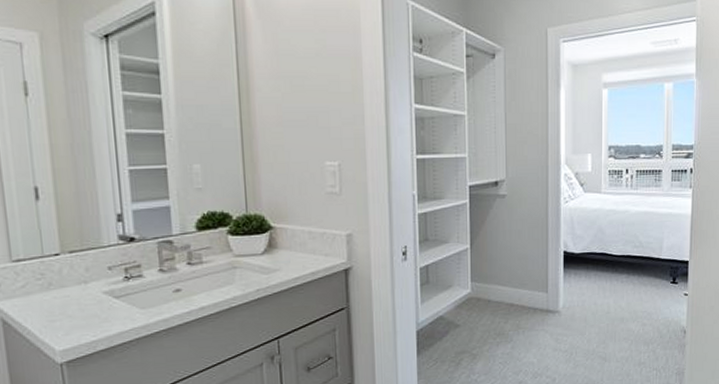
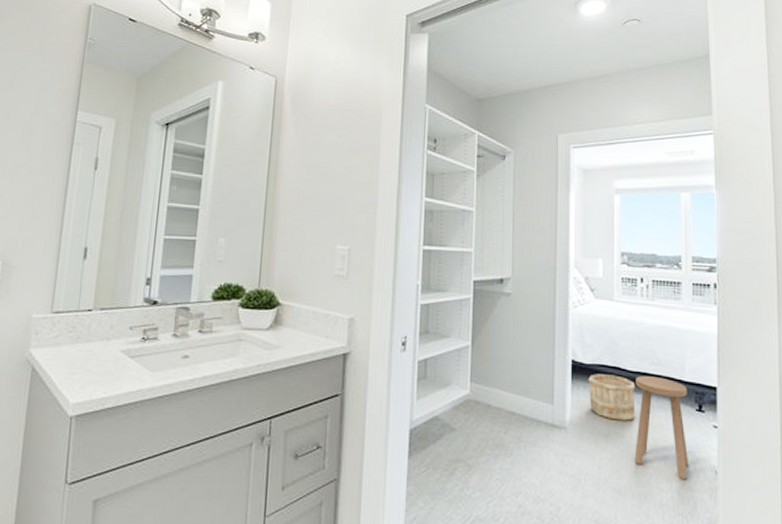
wooden bucket: none [578,260,620,300] -> present [588,374,636,421]
stool: none [618,258,664,342] -> present [634,376,690,480]

